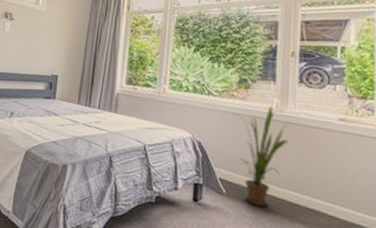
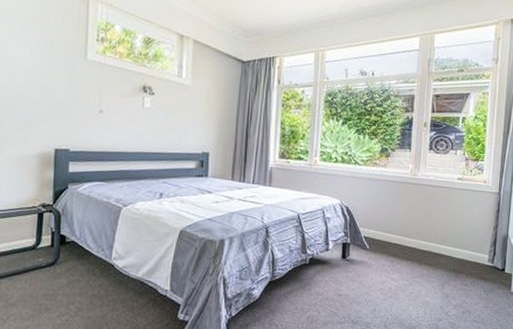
house plant: present [235,105,291,207] -> none [377,170,422,255]

